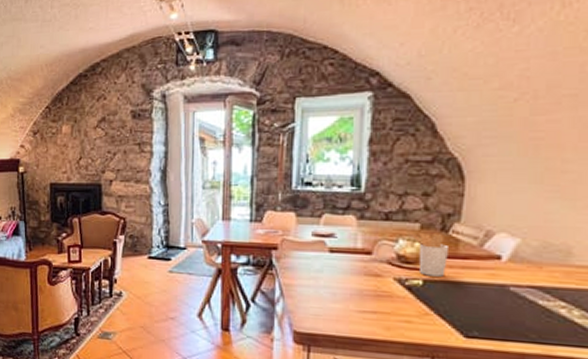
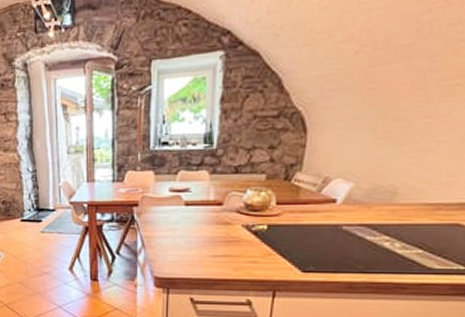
utensil holder: present [408,230,450,277] -> none [255,181,292,221]

